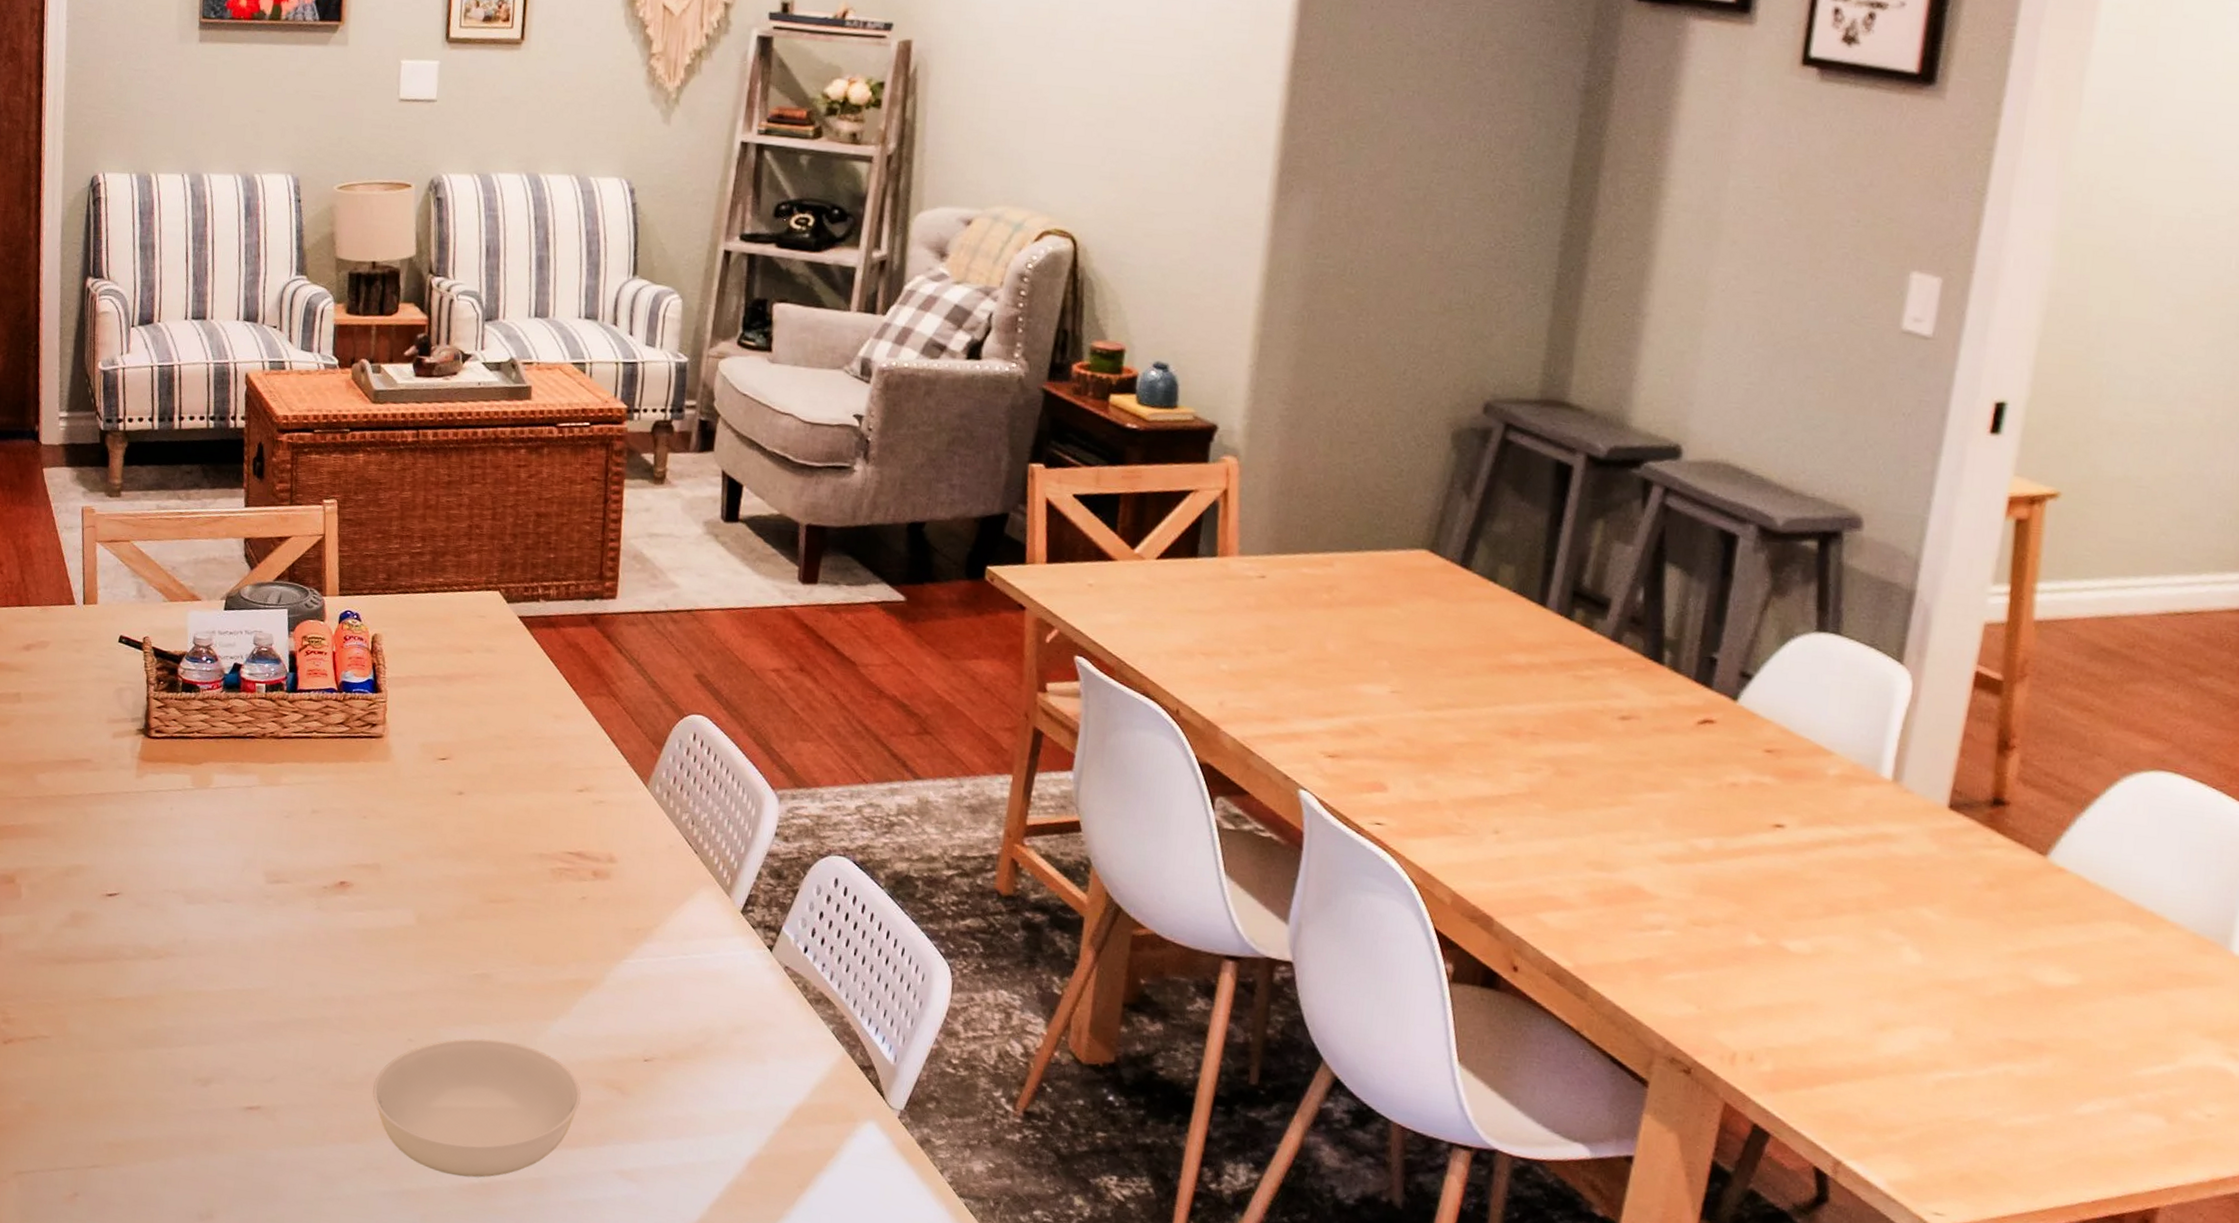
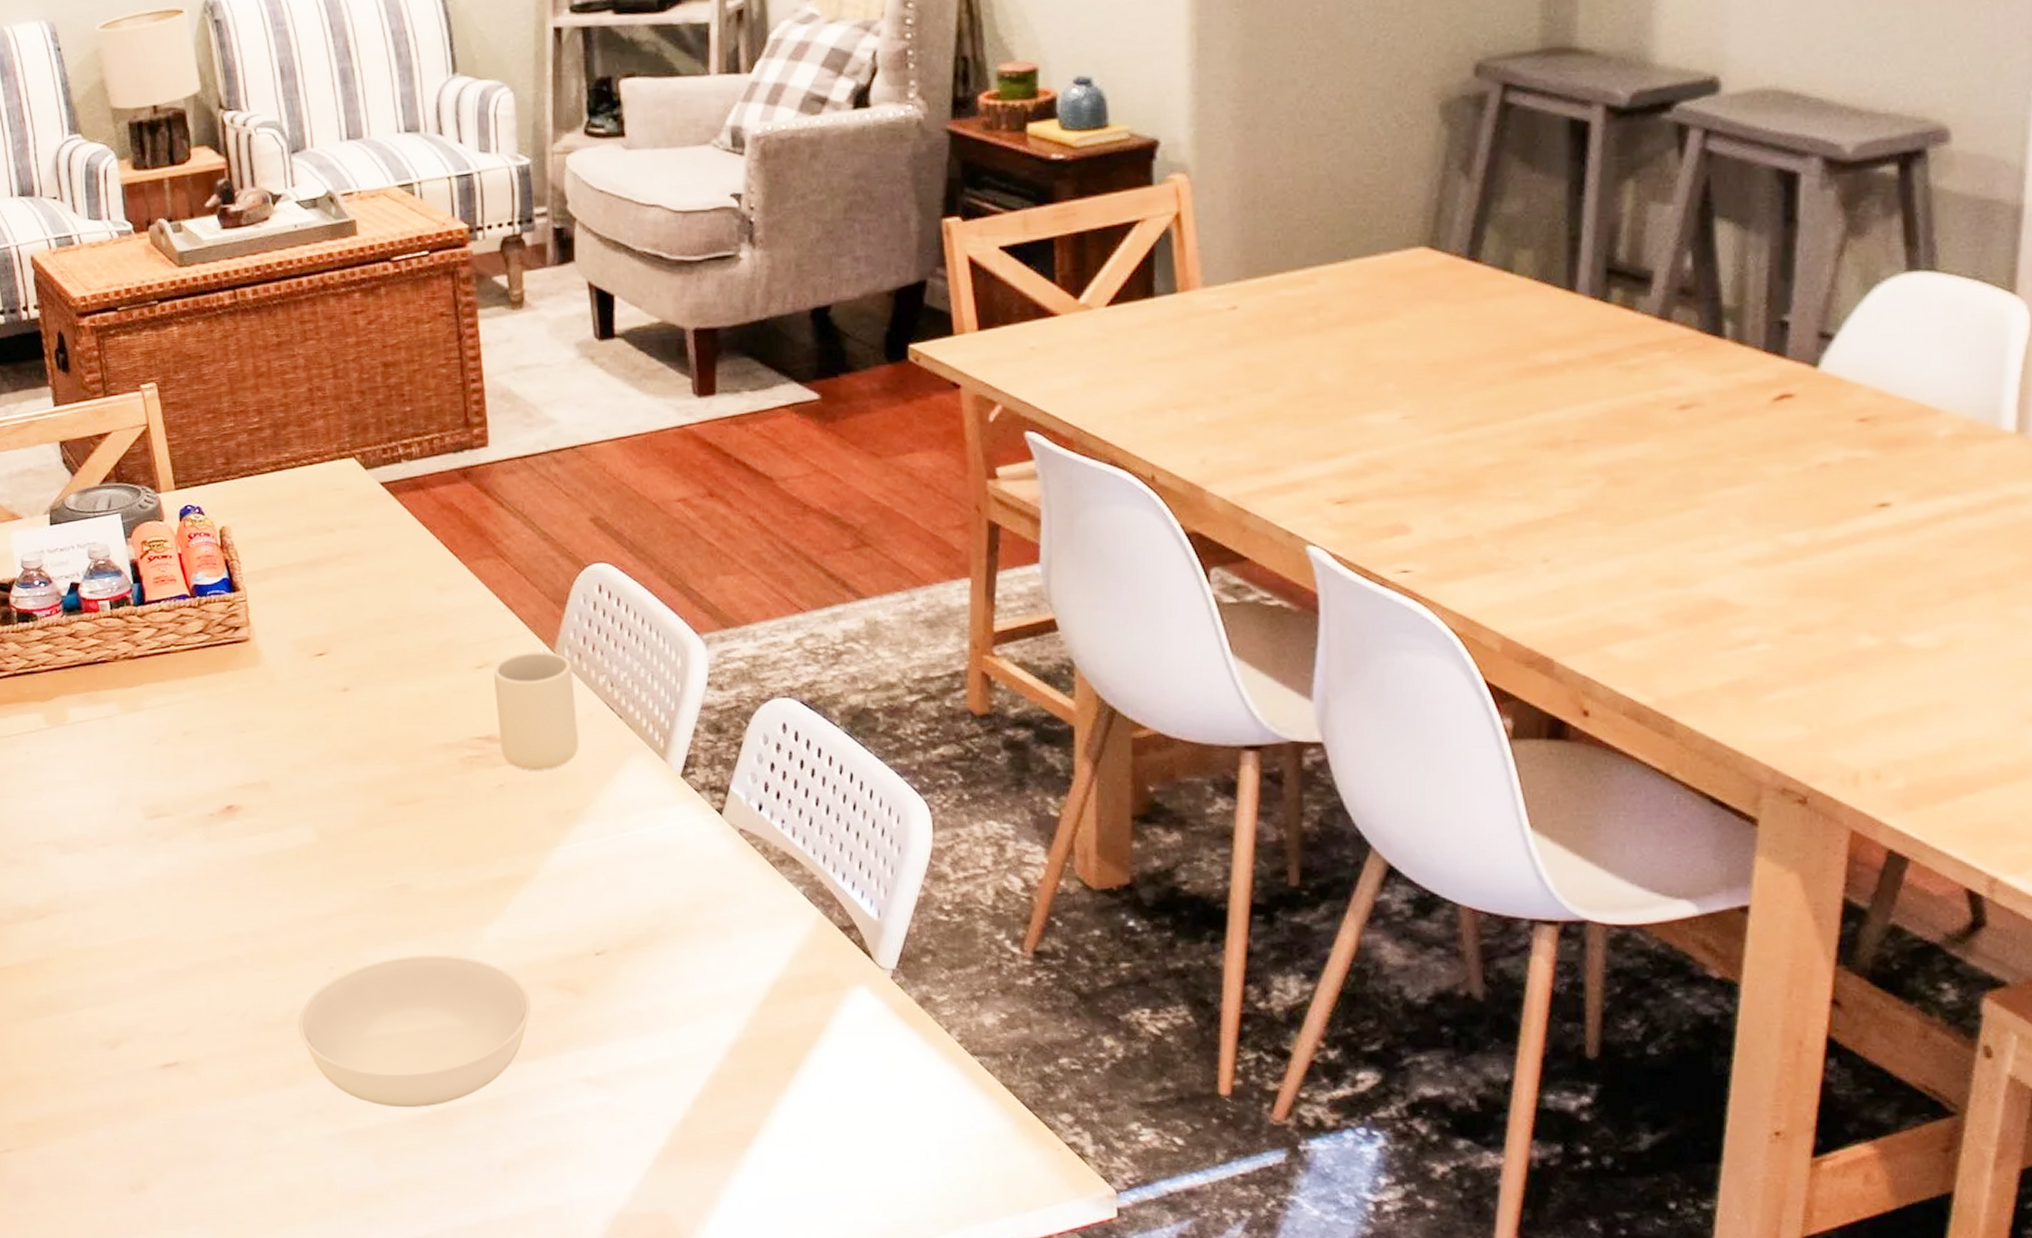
cup: none [588,783,661,890] -> present [493,651,578,771]

